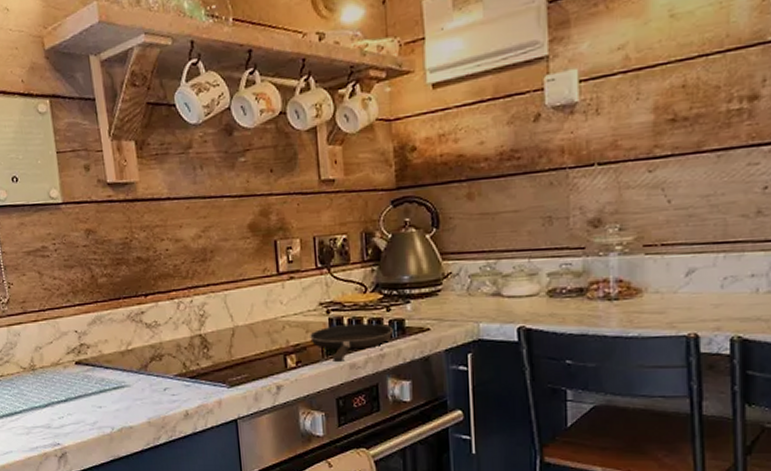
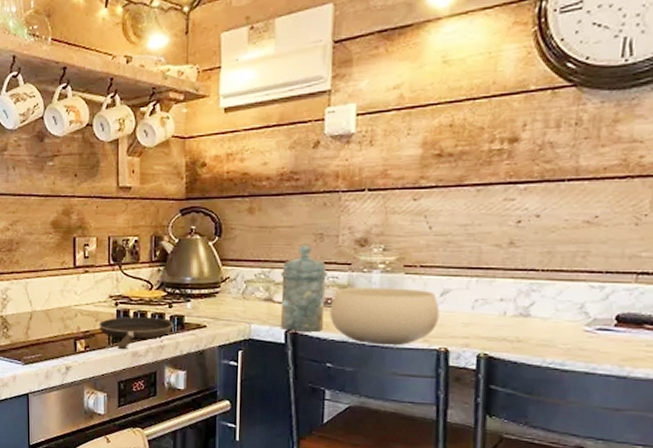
canister: none [508,229,561,328] -> present [280,244,329,332]
bowl: none [565,270,686,336] -> present [329,287,440,346]

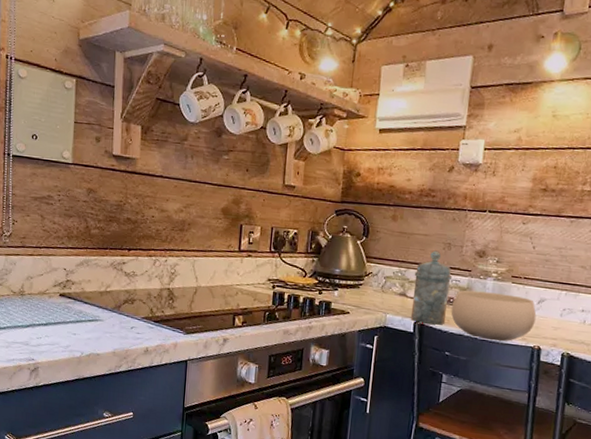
frying pan: present [99,317,174,350] -> none [256,298,322,328]

